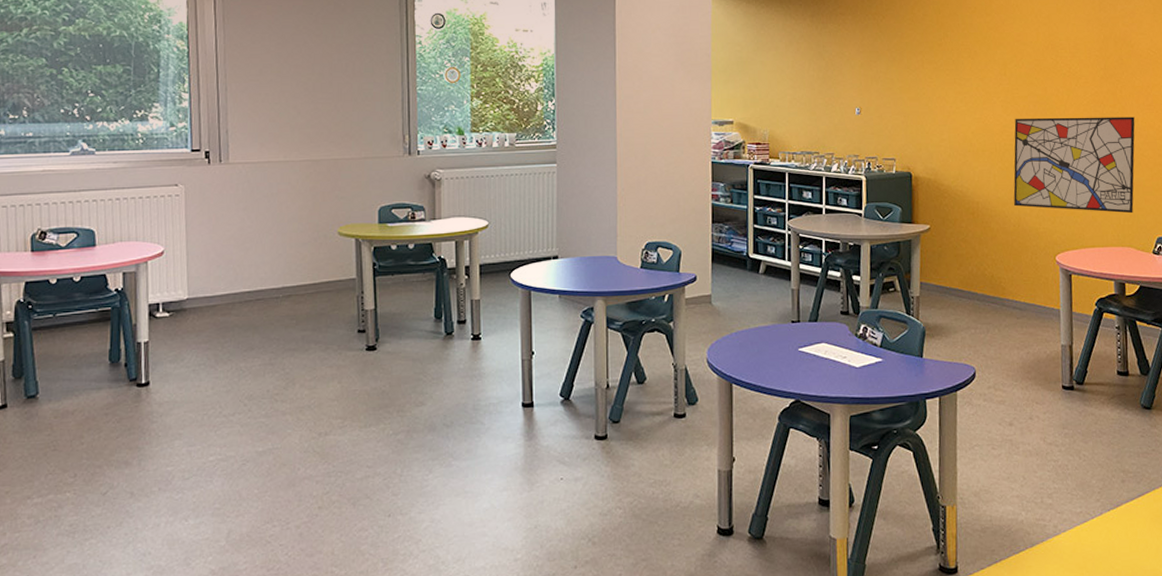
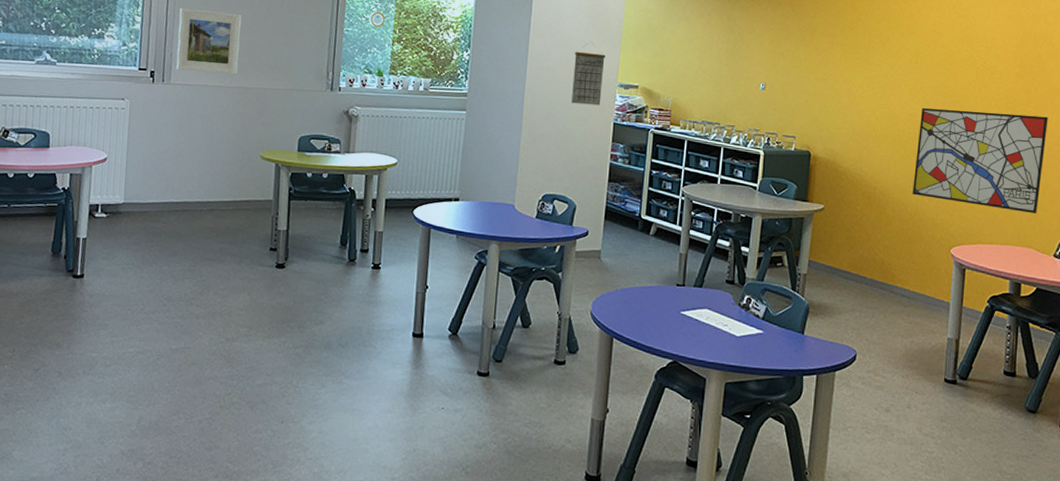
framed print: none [232,80,304,148] -> present [176,9,242,75]
calendar: none [665,80,697,146] -> present [571,42,605,106]

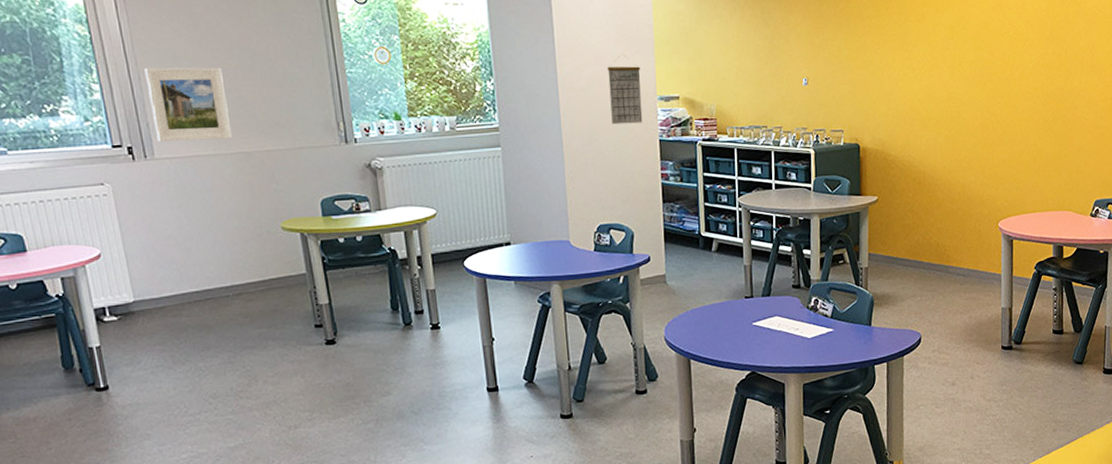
wall art: present [911,107,1048,214] -> none [958,79,1079,178]

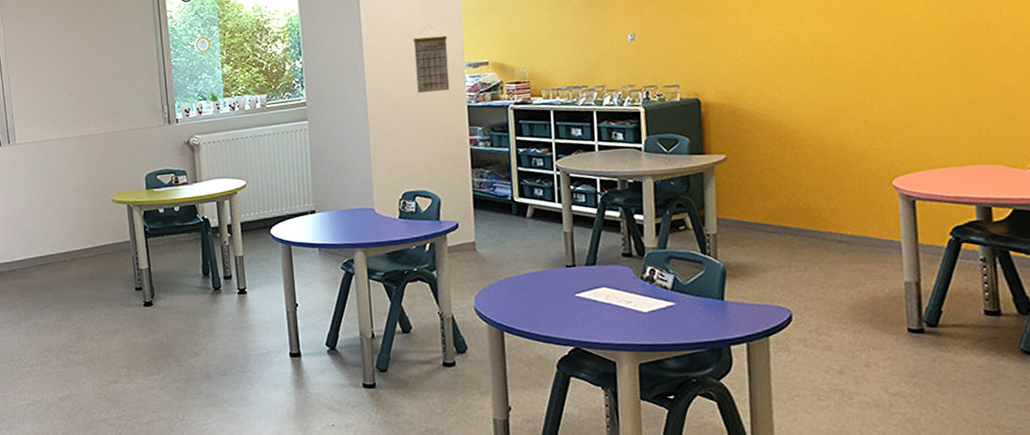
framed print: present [144,67,233,142] -> none [13,65,76,130]

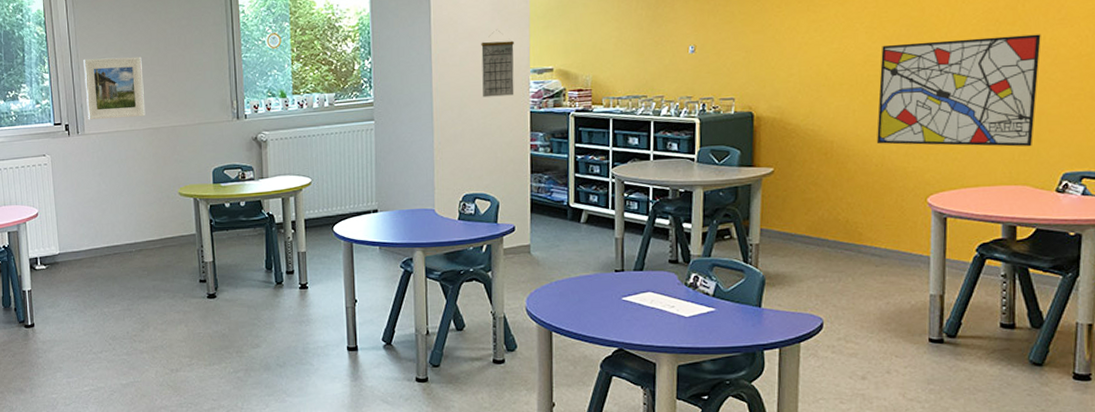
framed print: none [13,65,76,130] -> present [83,56,146,120]
wall art: none [829,8,1000,127] -> present [876,34,1041,147]

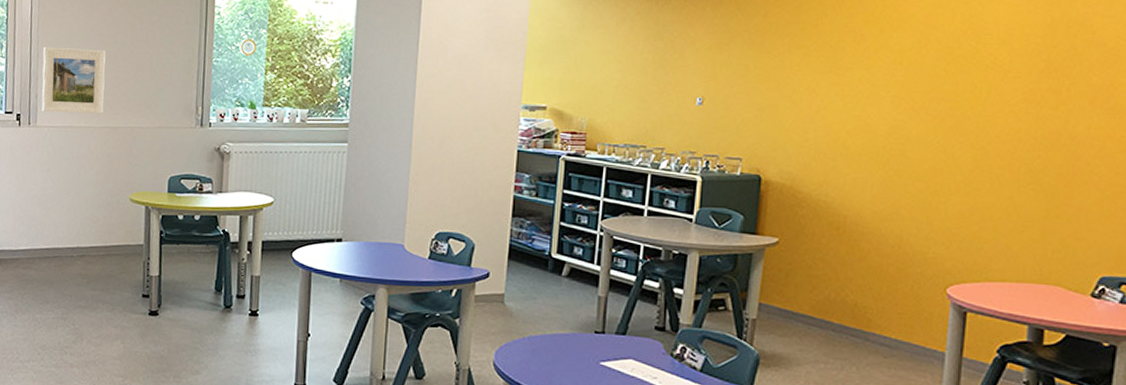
calendar: present [481,30,514,97] -> none [468,59,507,131]
wall art: present [876,34,1041,147] -> none [894,117,1086,244]

